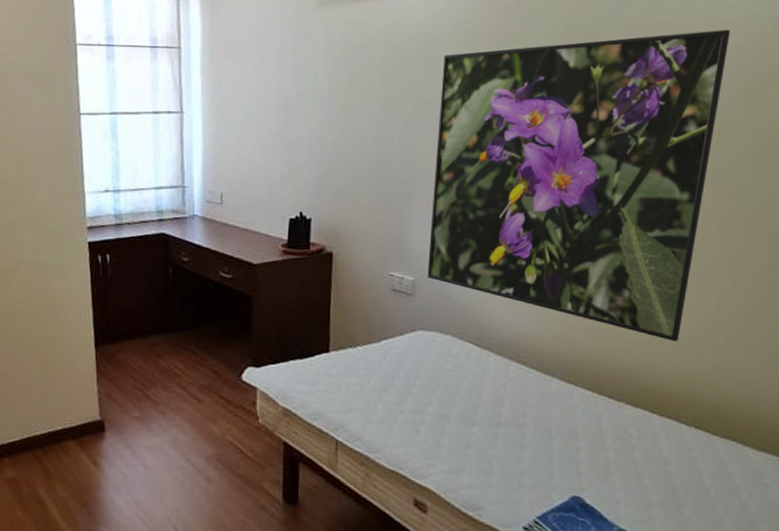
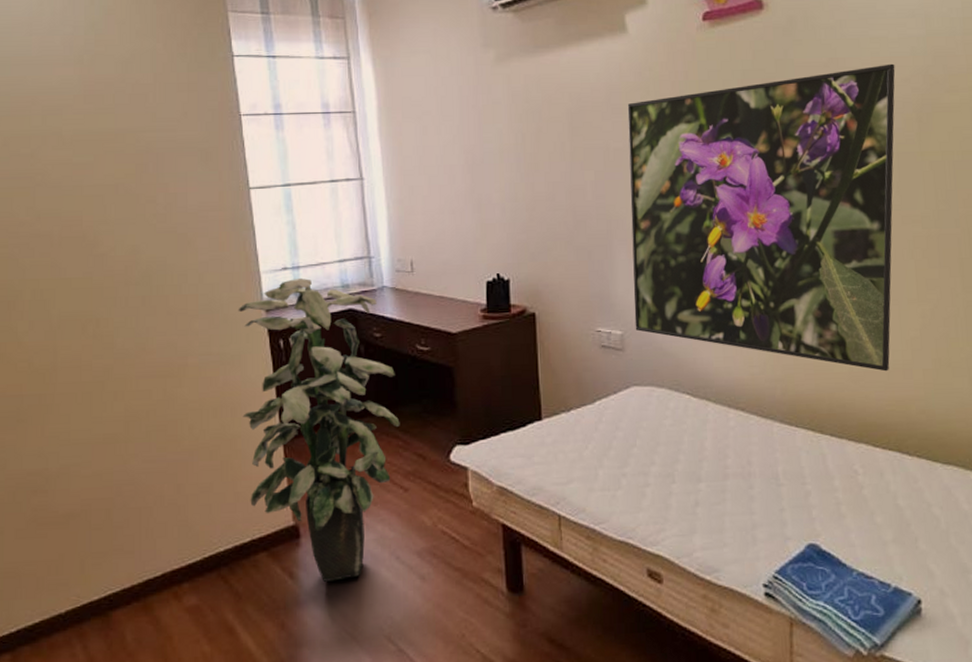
indoor plant: none [62,200,200,473] -> present [238,277,400,582]

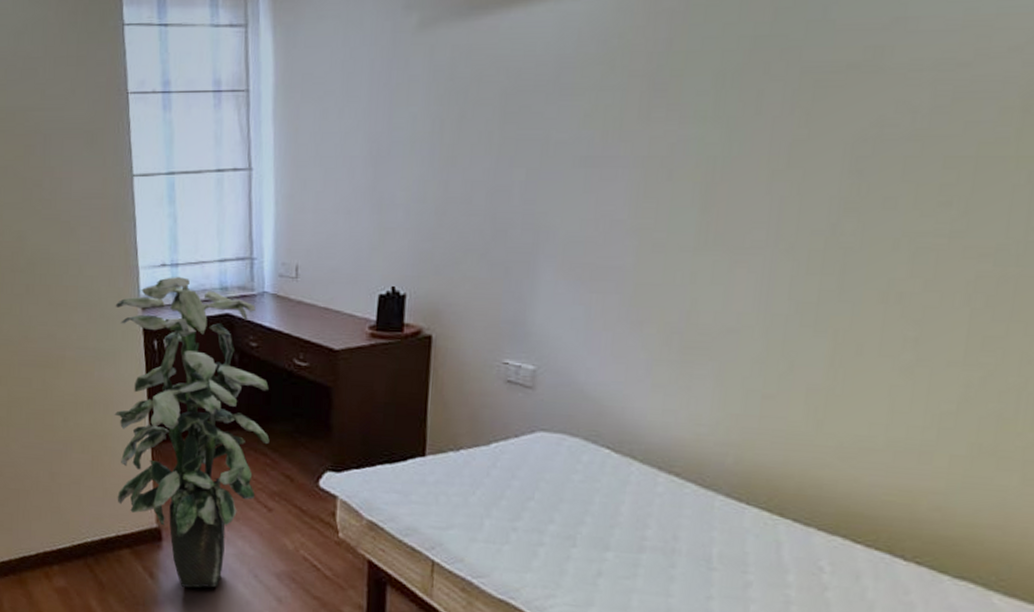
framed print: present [627,63,895,372] -> none [552,24,1002,452]

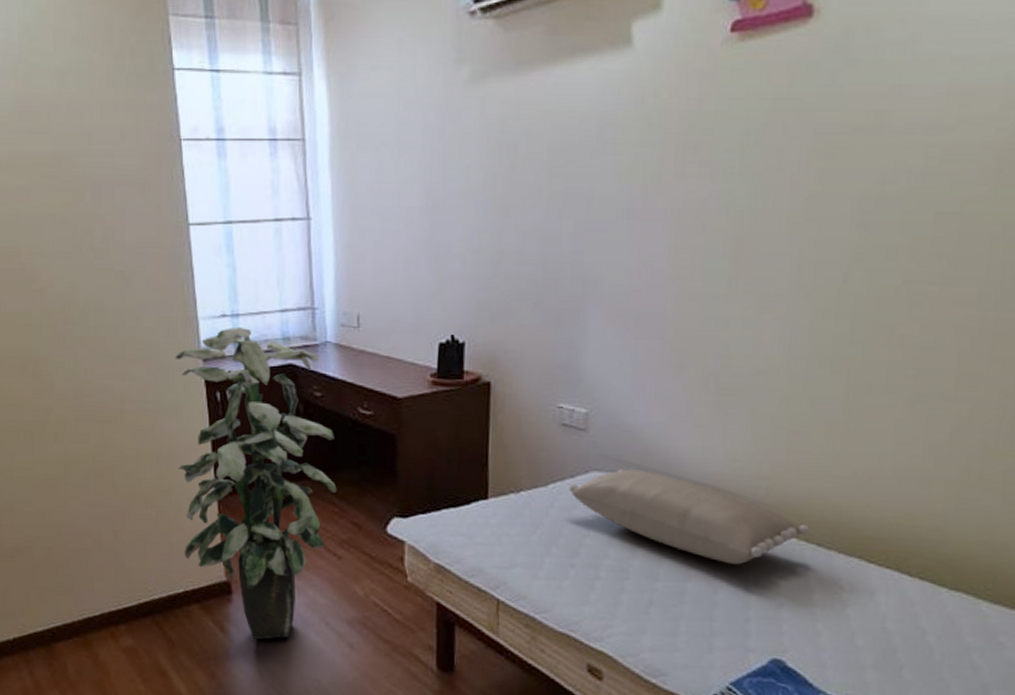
pillow: none [512,430,785,538] -> present [568,469,810,565]

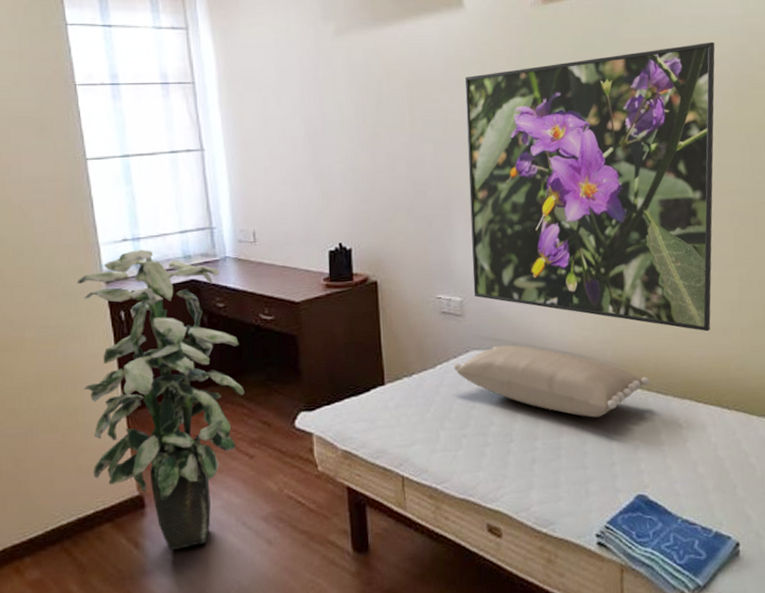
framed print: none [602,94,980,479] -> present [464,41,715,332]

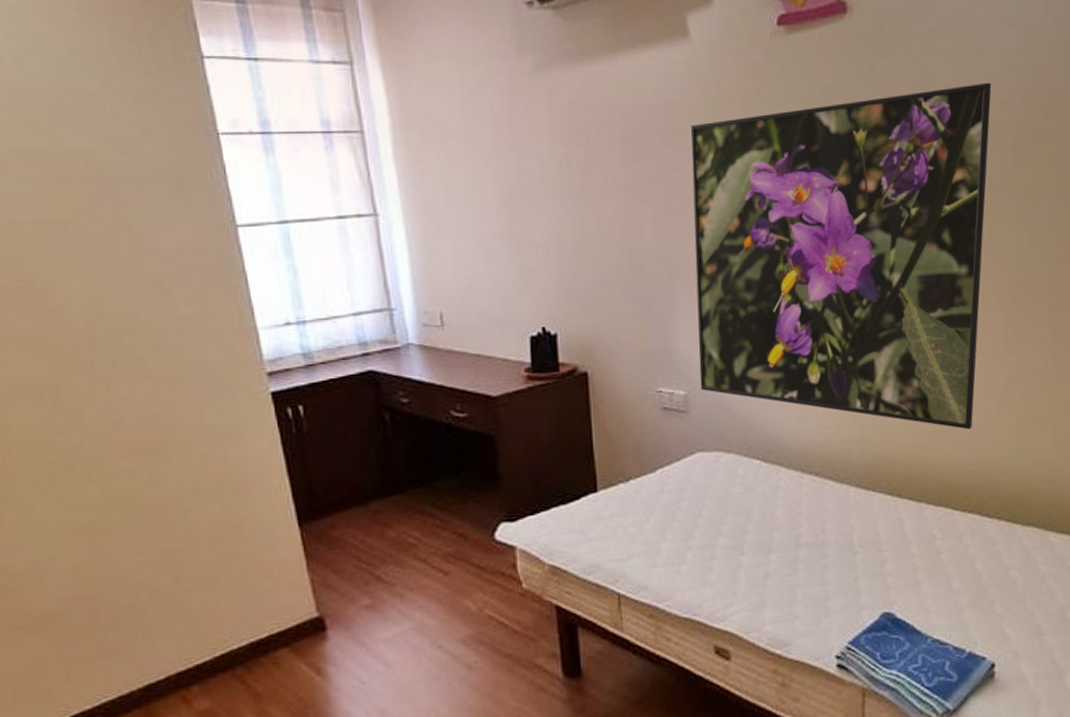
indoor plant: present [76,249,245,550] -> none [233,334,436,676]
pillow: present [453,345,650,418] -> none [676,445,901,528]

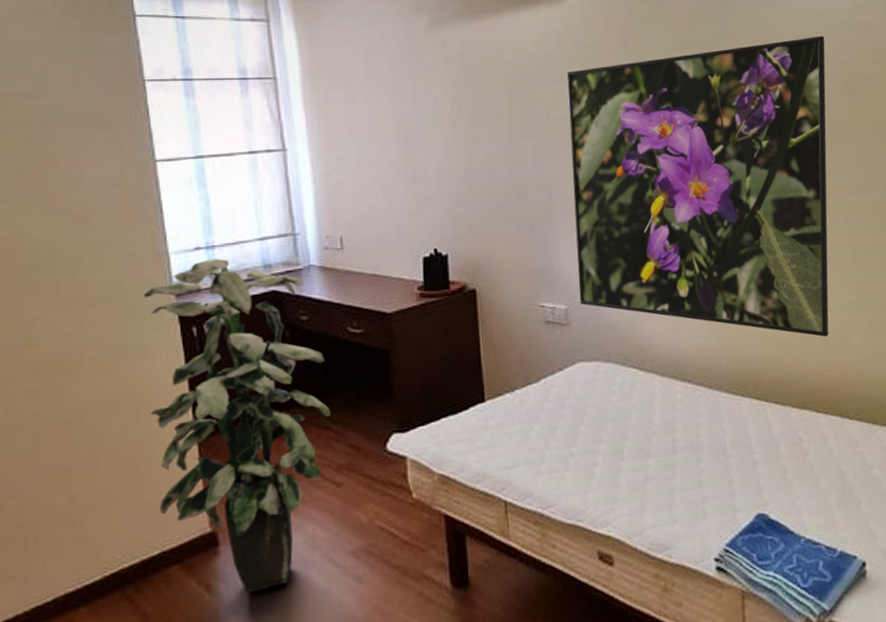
indoor plant: none [233,334,436,676] -> present [143,258,331,593]

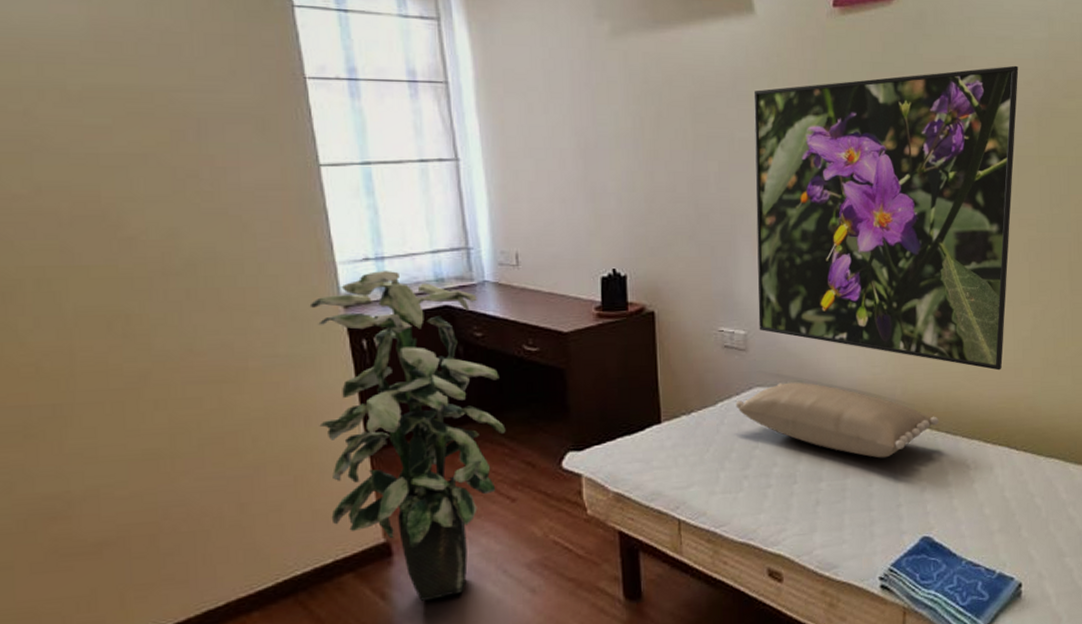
pillow: none [559,355,767,432] -> present [735,382,939,458]

